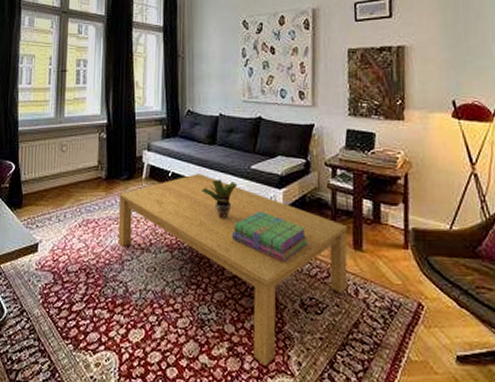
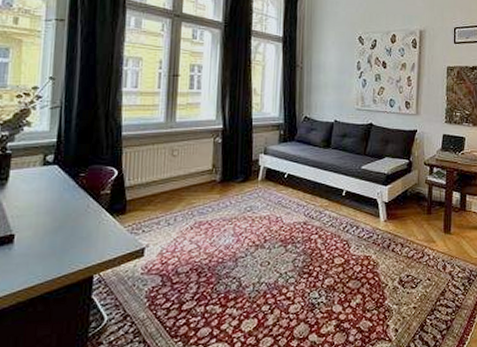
coffee table: present [118,174,348,366] -> none [232,174,440,336]
potted plant: present [202,180,238,219] -> none [316,179,349,214]
stack of books: present [232,211,308,263] -> none [343,205,407,248]

